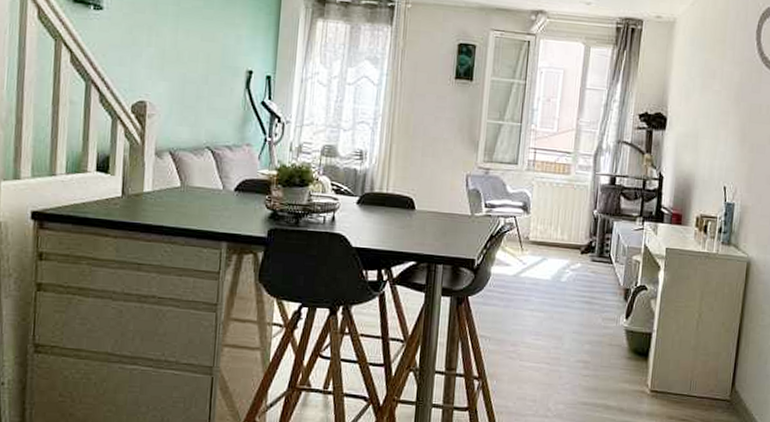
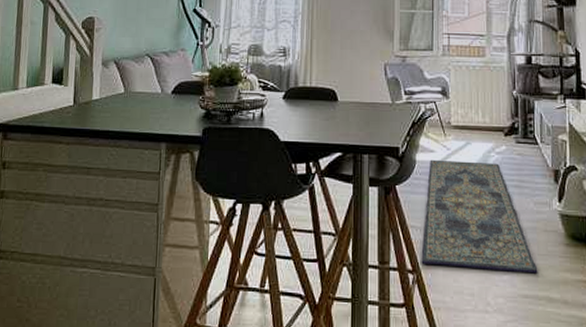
rug: none [488,273,599,383] -> present [421,159,538,274]

